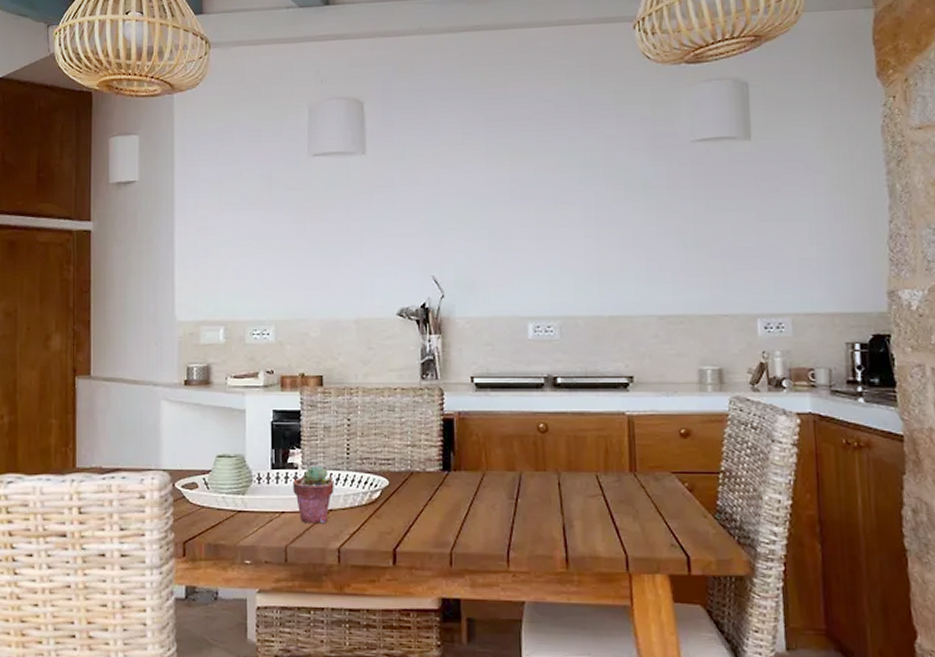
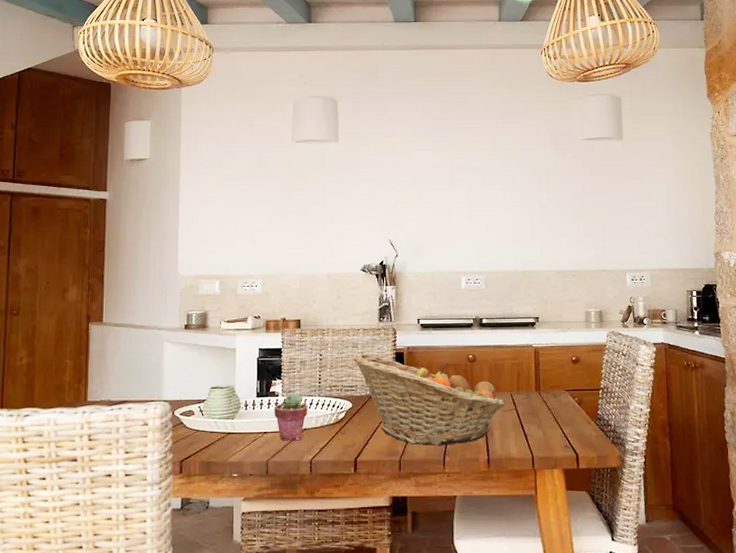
fruit basket: none [389,419,588,537] -> present [353,353,505,446]

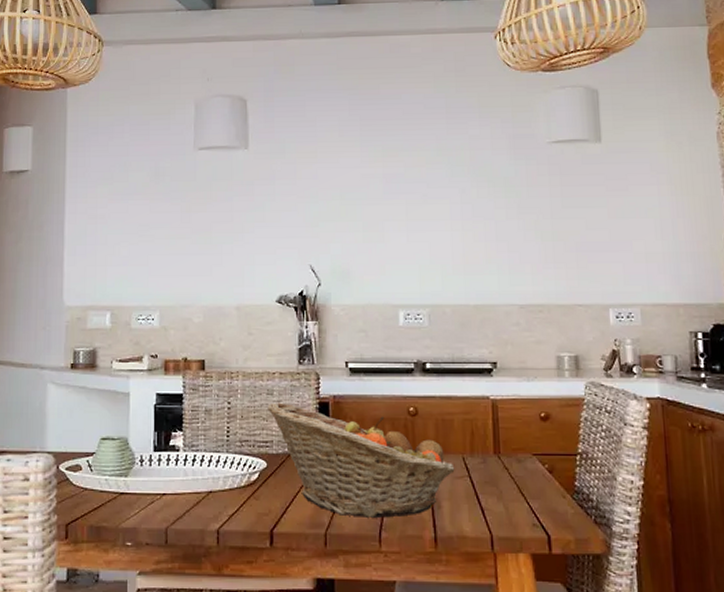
potted succulent: present [274,392,308,441] -> none [175,447,214,505]

